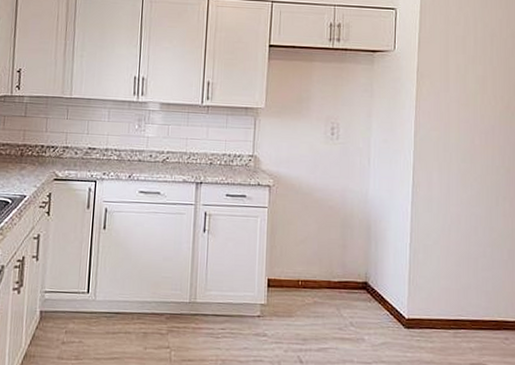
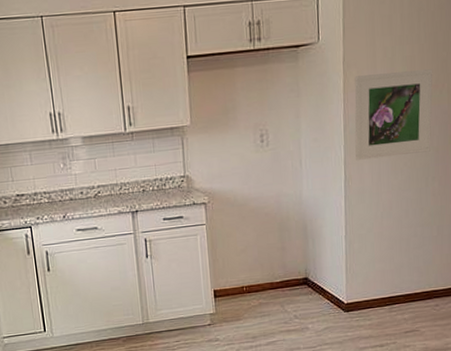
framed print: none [425,87,505,171] -> present [354,69,433,160]

